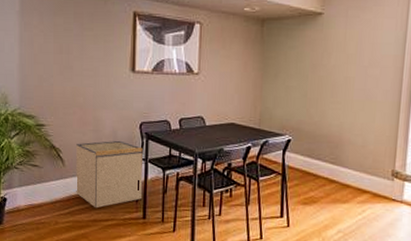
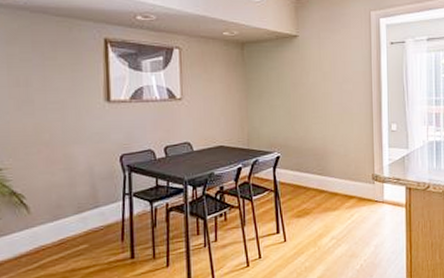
storage bin: present [76,140,143,208] -> none [44,176,128,255]

